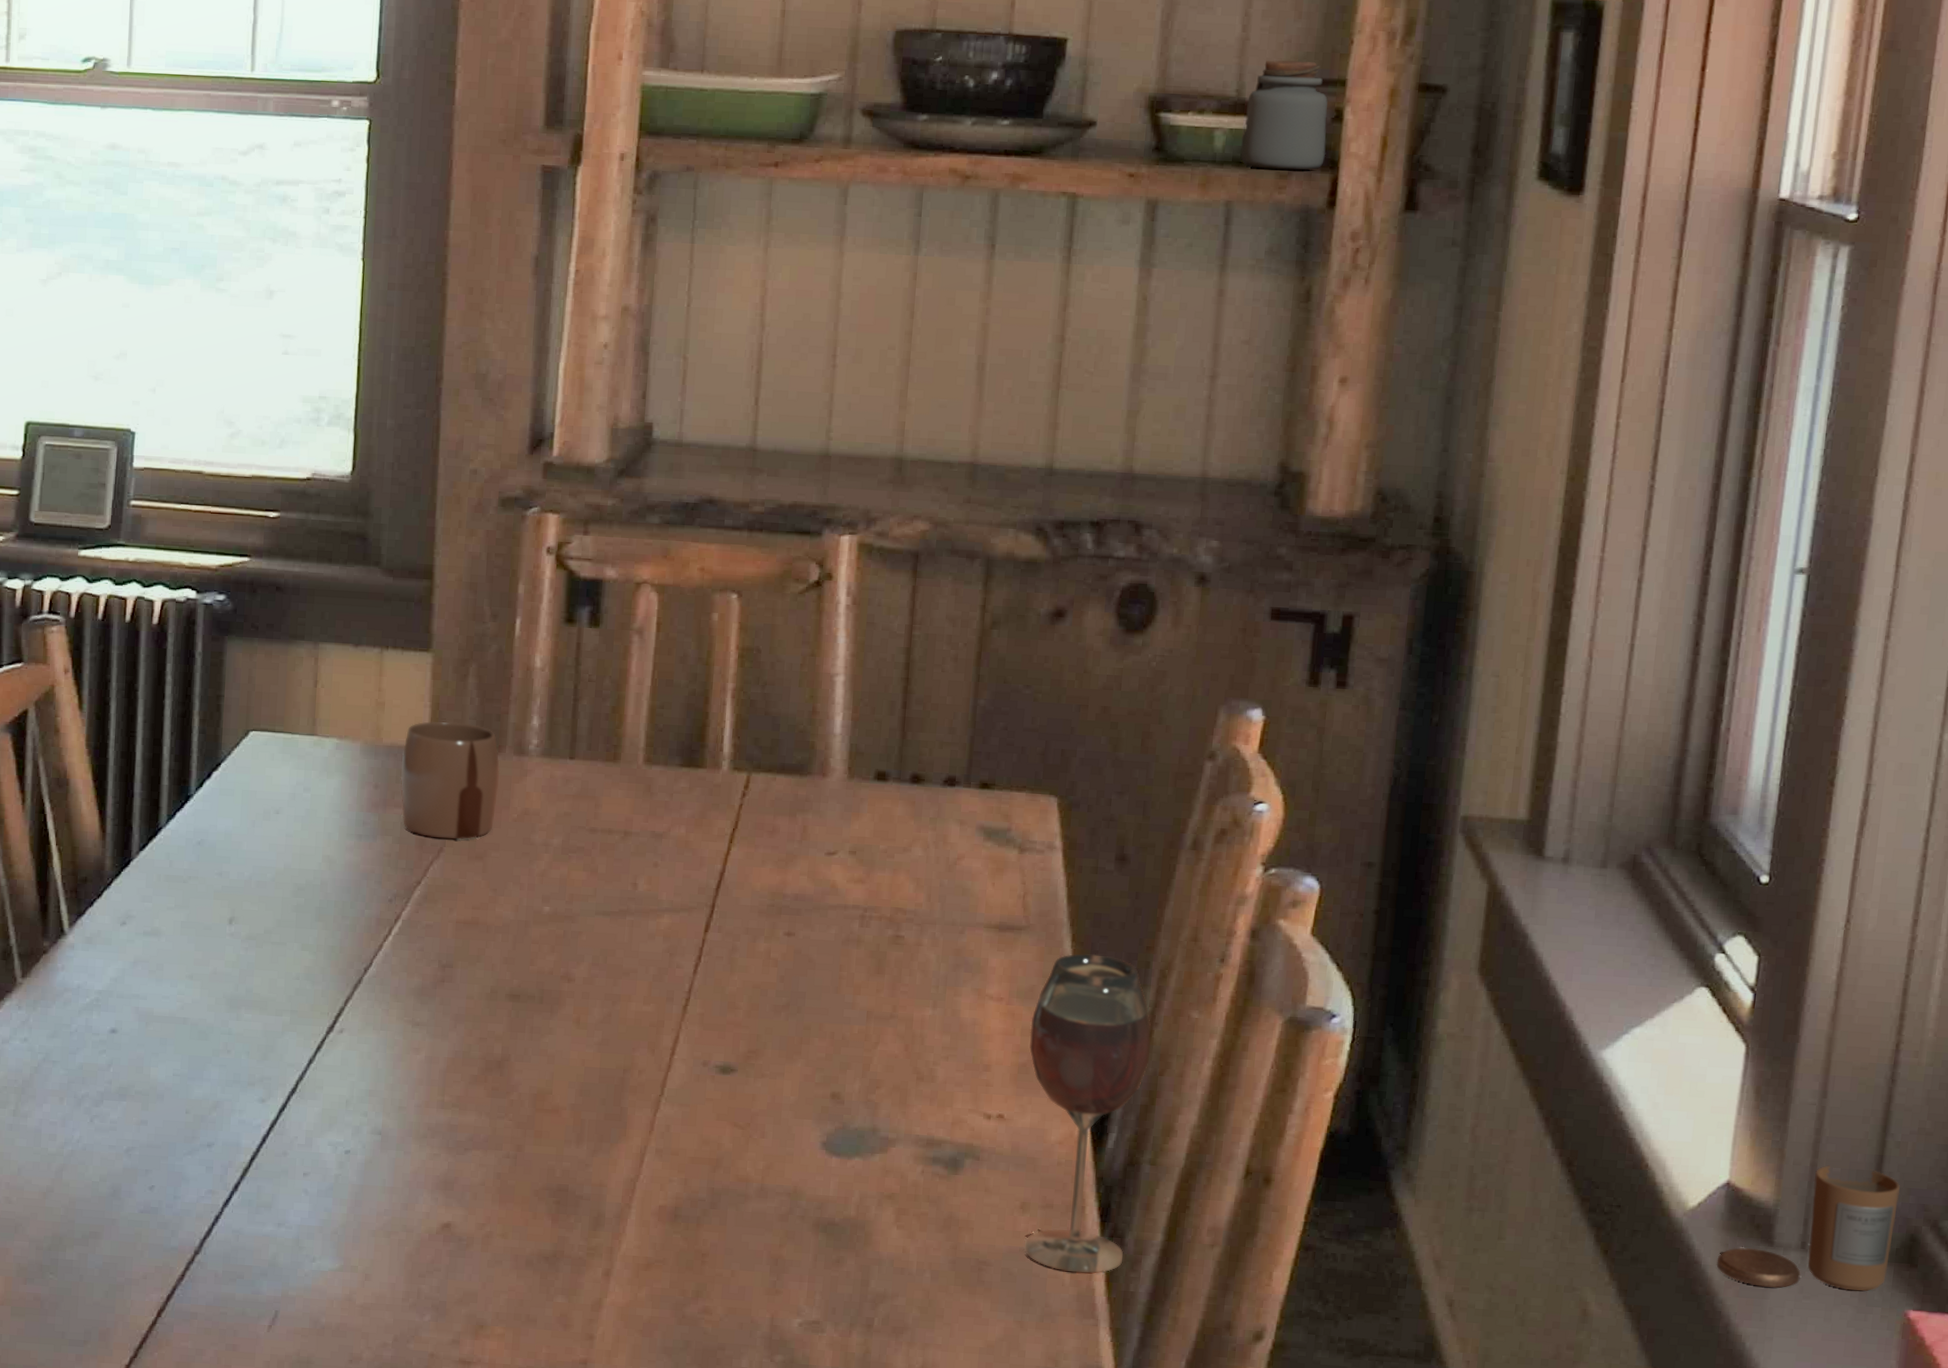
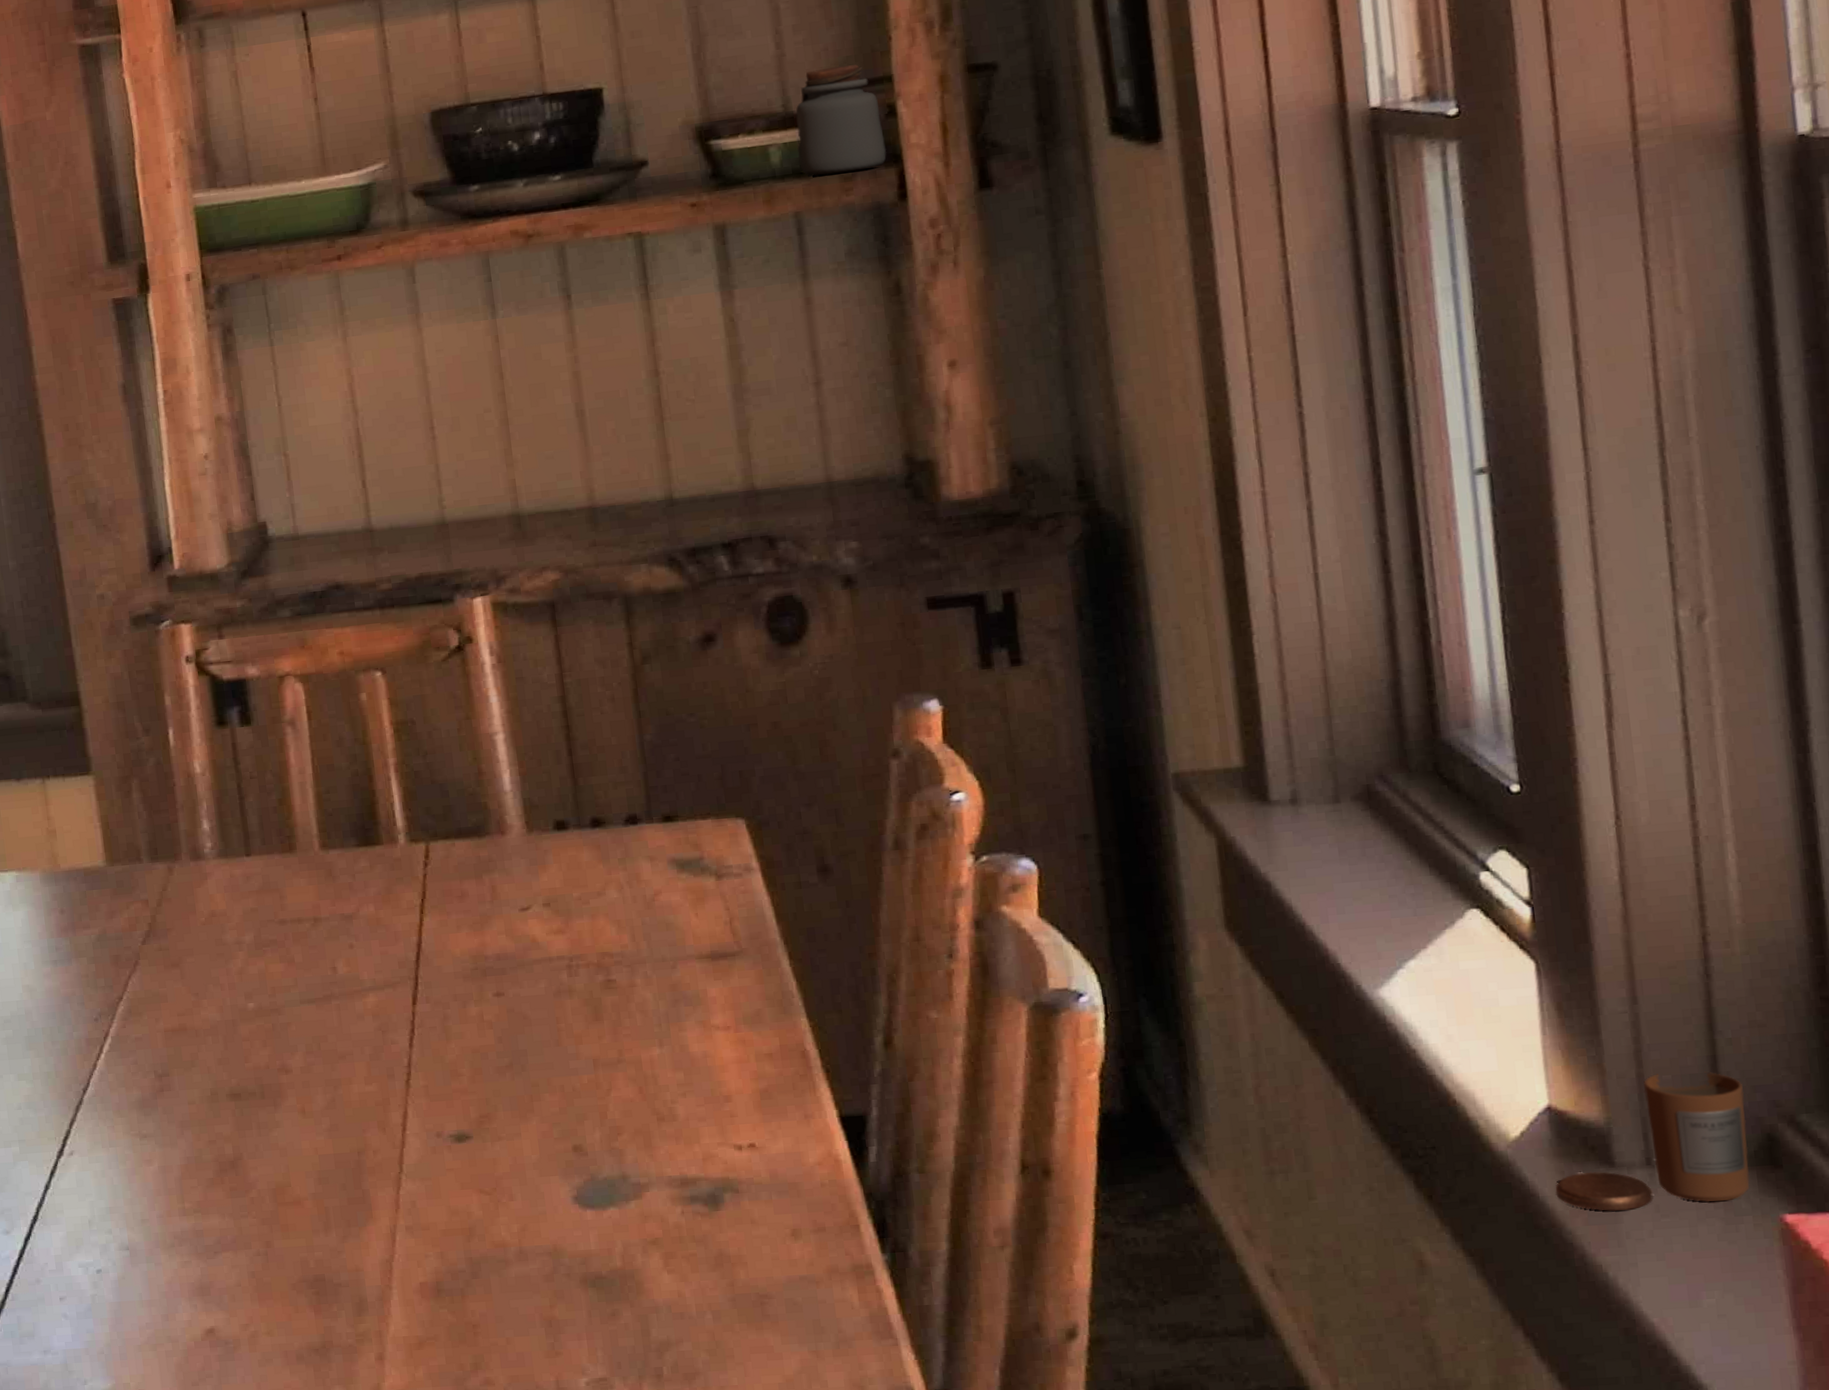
mug: present [401,721,500,839] -> none [81,837,183,952]
wineglass: present [1024,954,1152,1274] -> none [763,969,911,1294]

